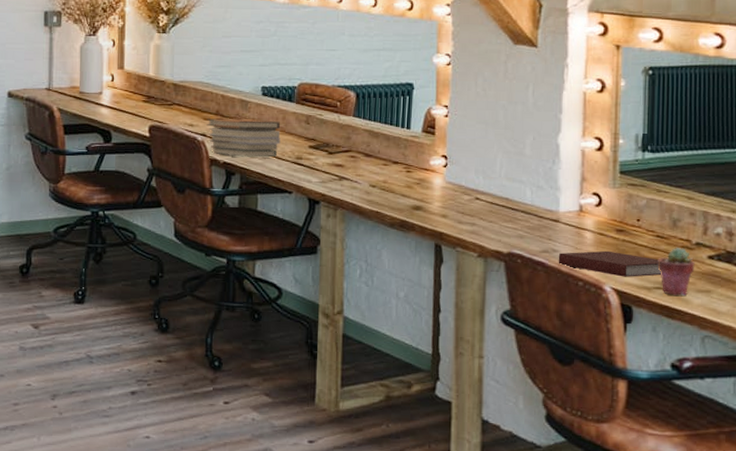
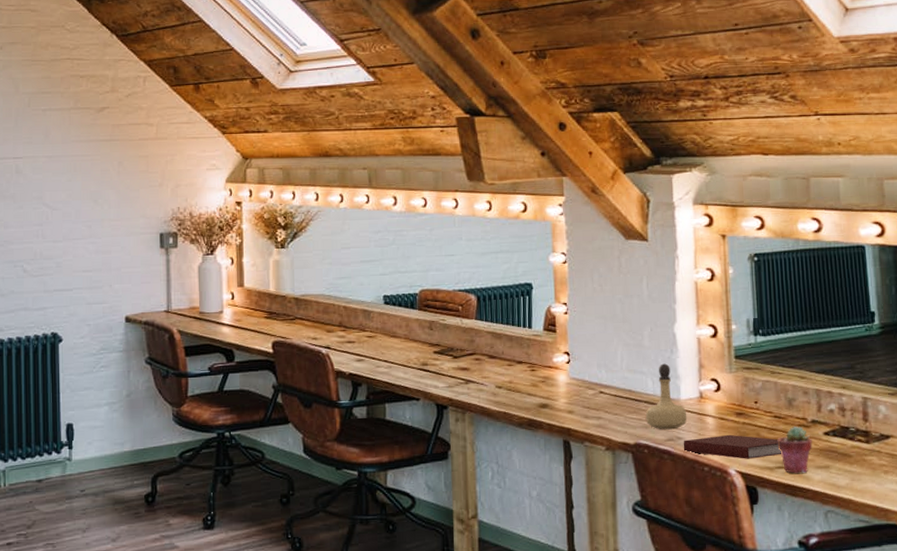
book stack: present [207,118,281,158] -> none [330,329,405,367]
perfume bottle: none [522,174,565,242] -> present [646,363,687,430]

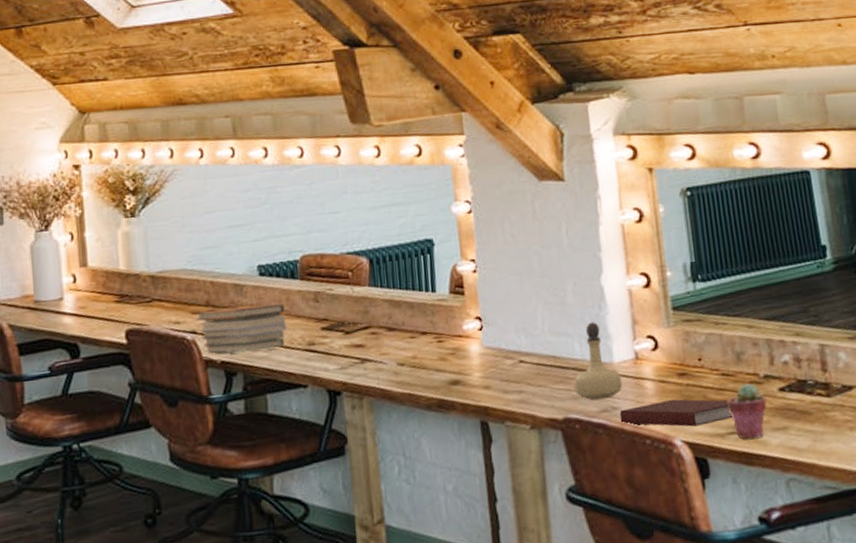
book stack: none [330,329,405,367] -> present [195,304,287,353]

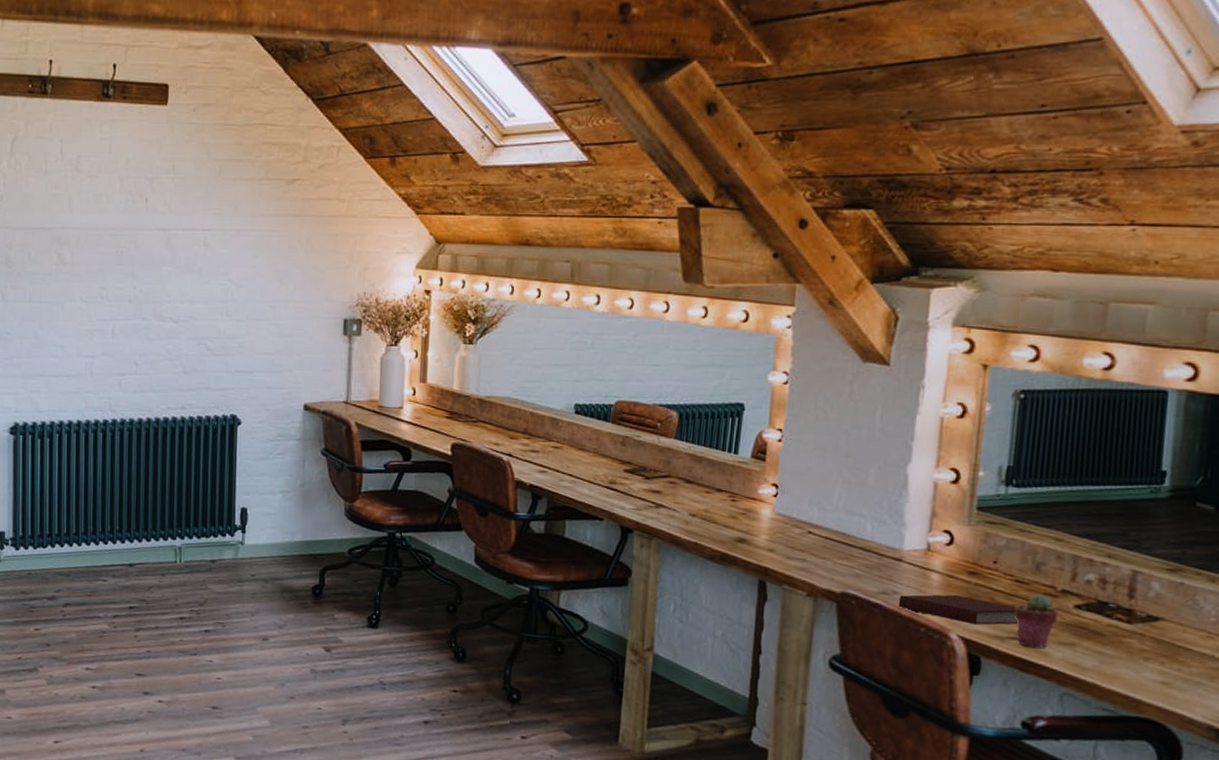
book stack: present [195,304,287,353] -> none [513,437,593,481]
perfume bottle: present [574,322,623,401] -> none [858,507,909,582]

